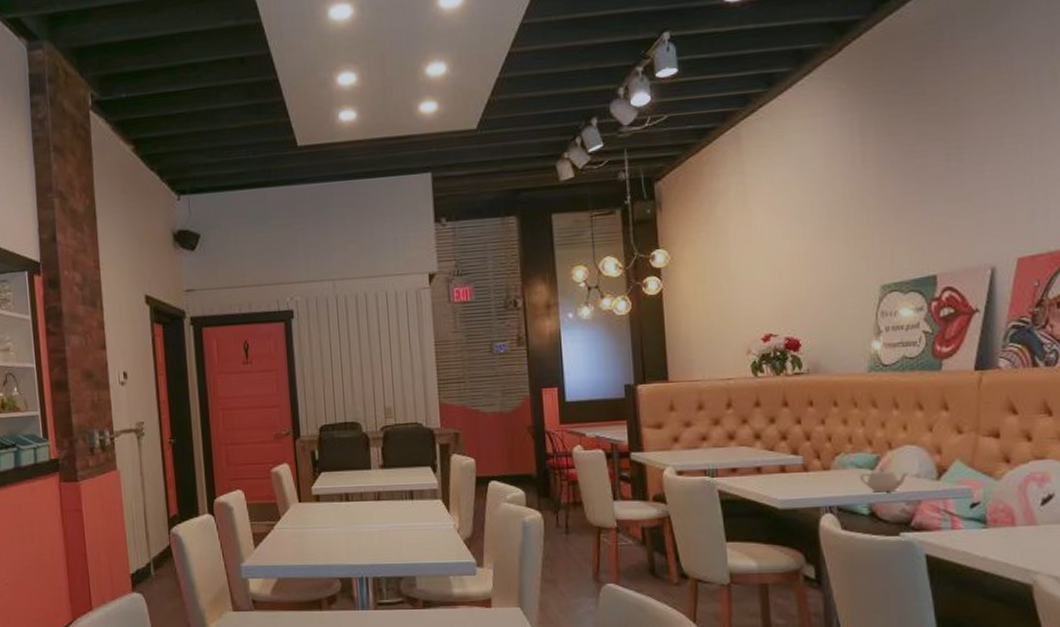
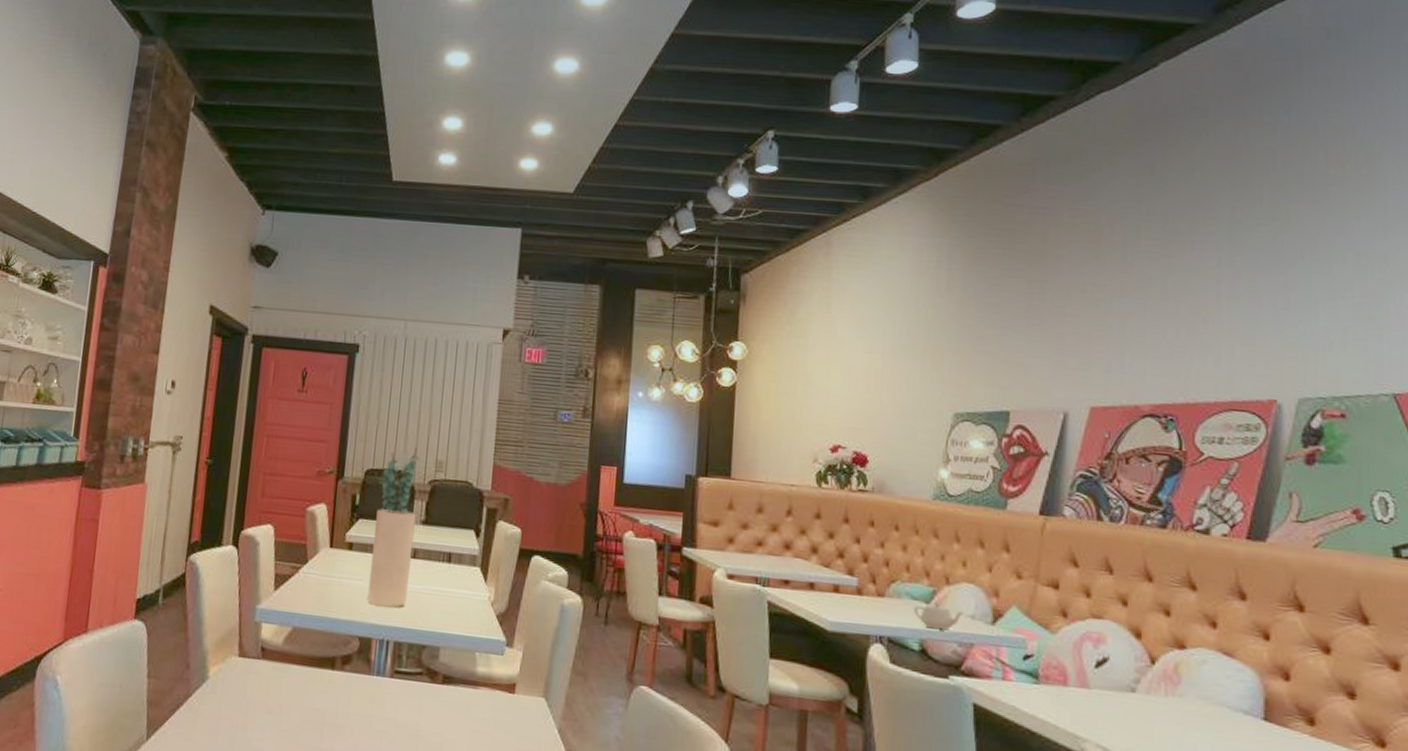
vase: none [336,399,378,548] -> present [367,447,420,608]

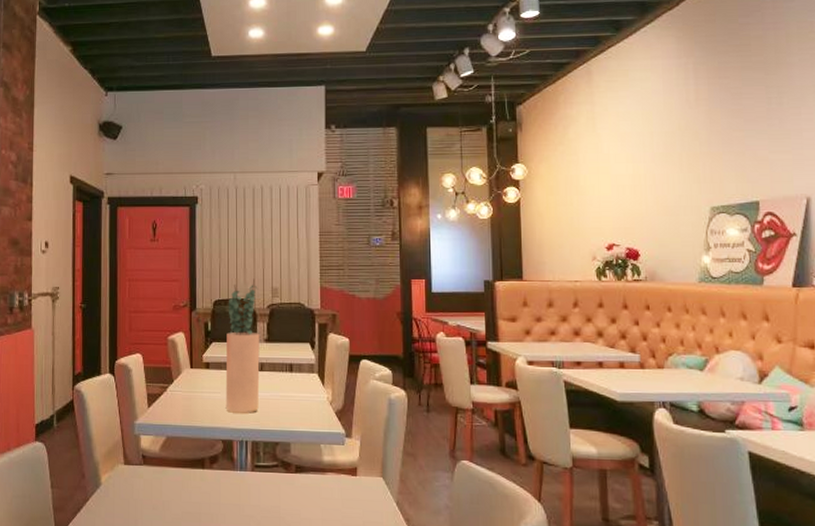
teapot: present [913,603,963,631] -> none [690,370,733,392]

